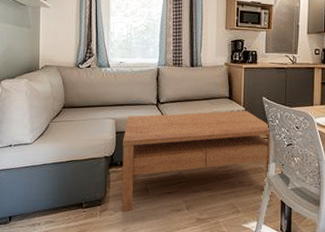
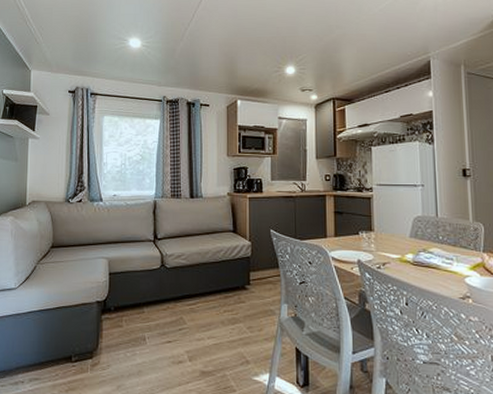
coffee table: present [121,111,271,212] -> none [115,245,281,366]

